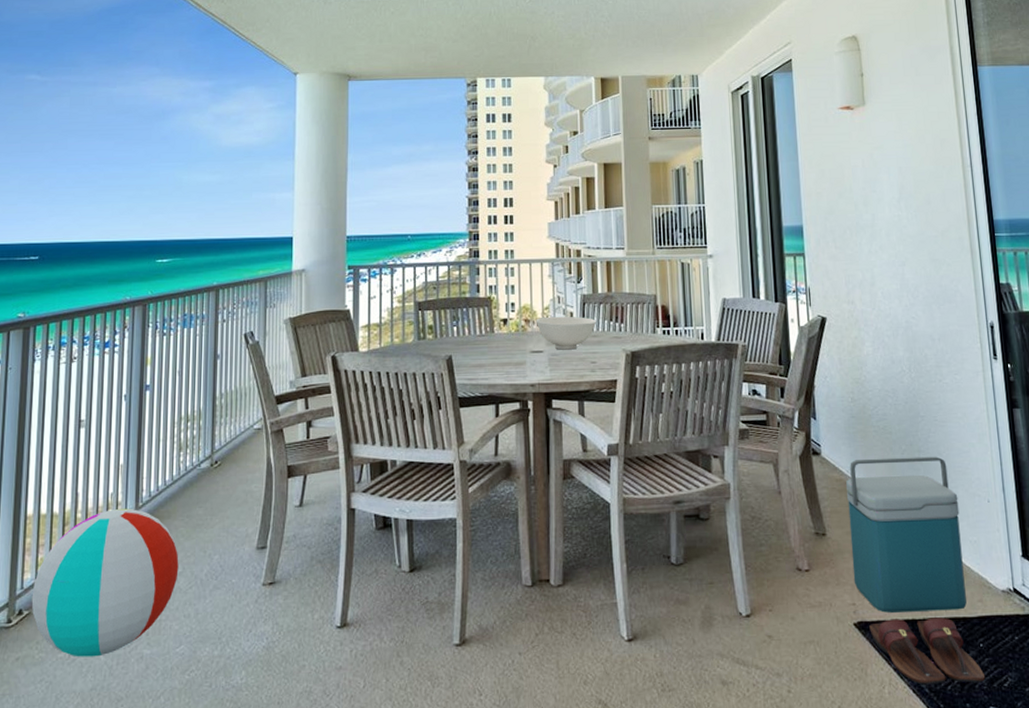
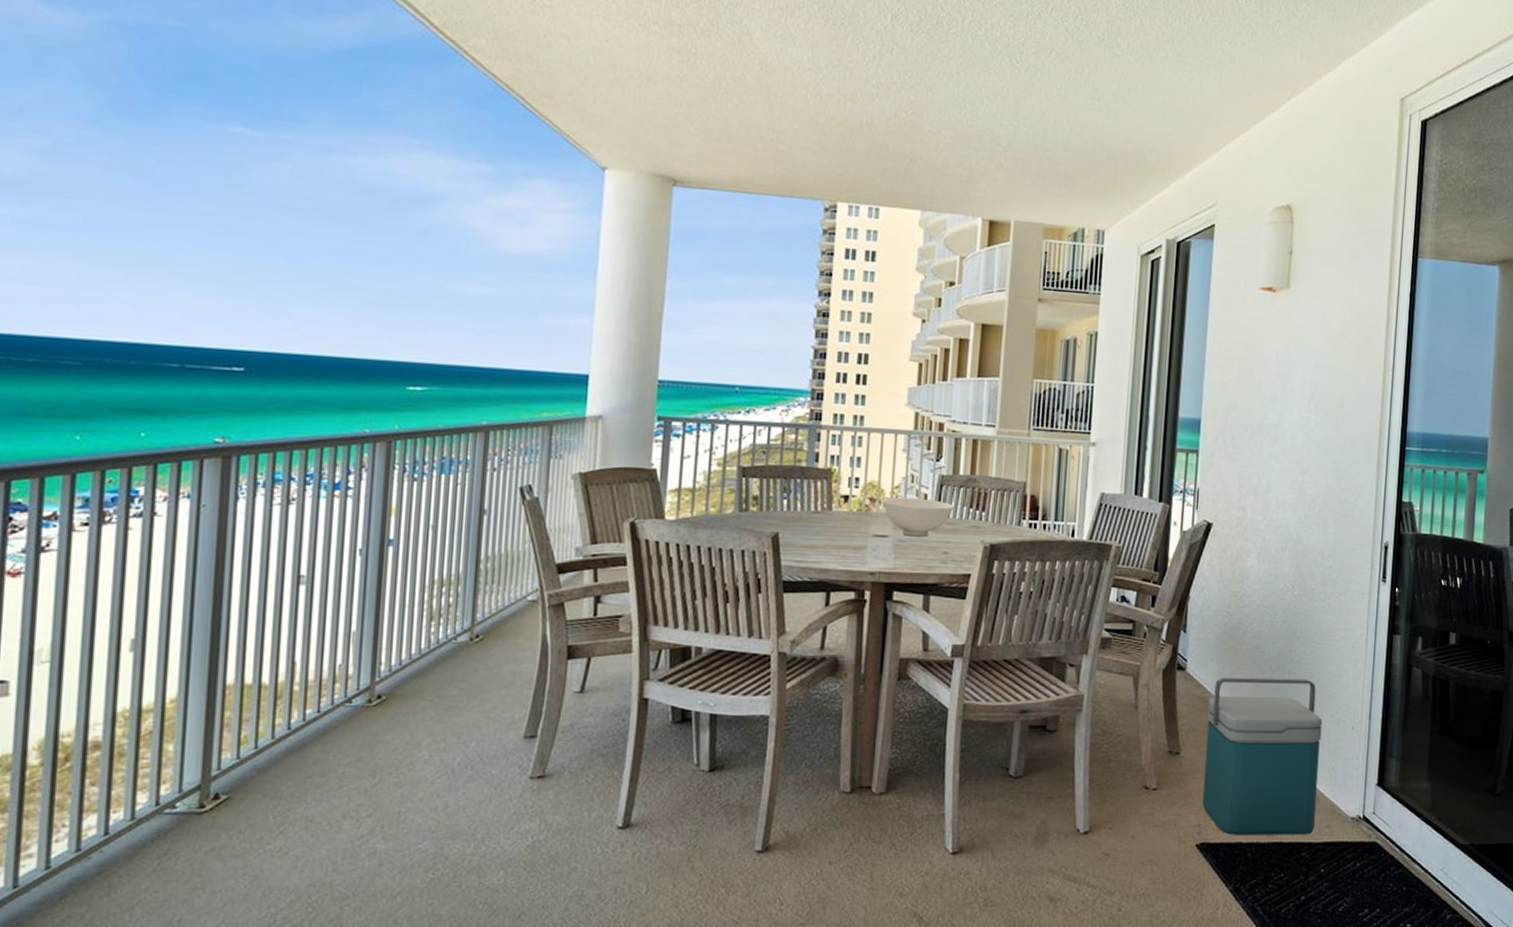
beach ball: present [31,508,179,657] -> none [231,682,425,850]
sandal: present [869,617,986,685] -> none [1211,842,1321,907]

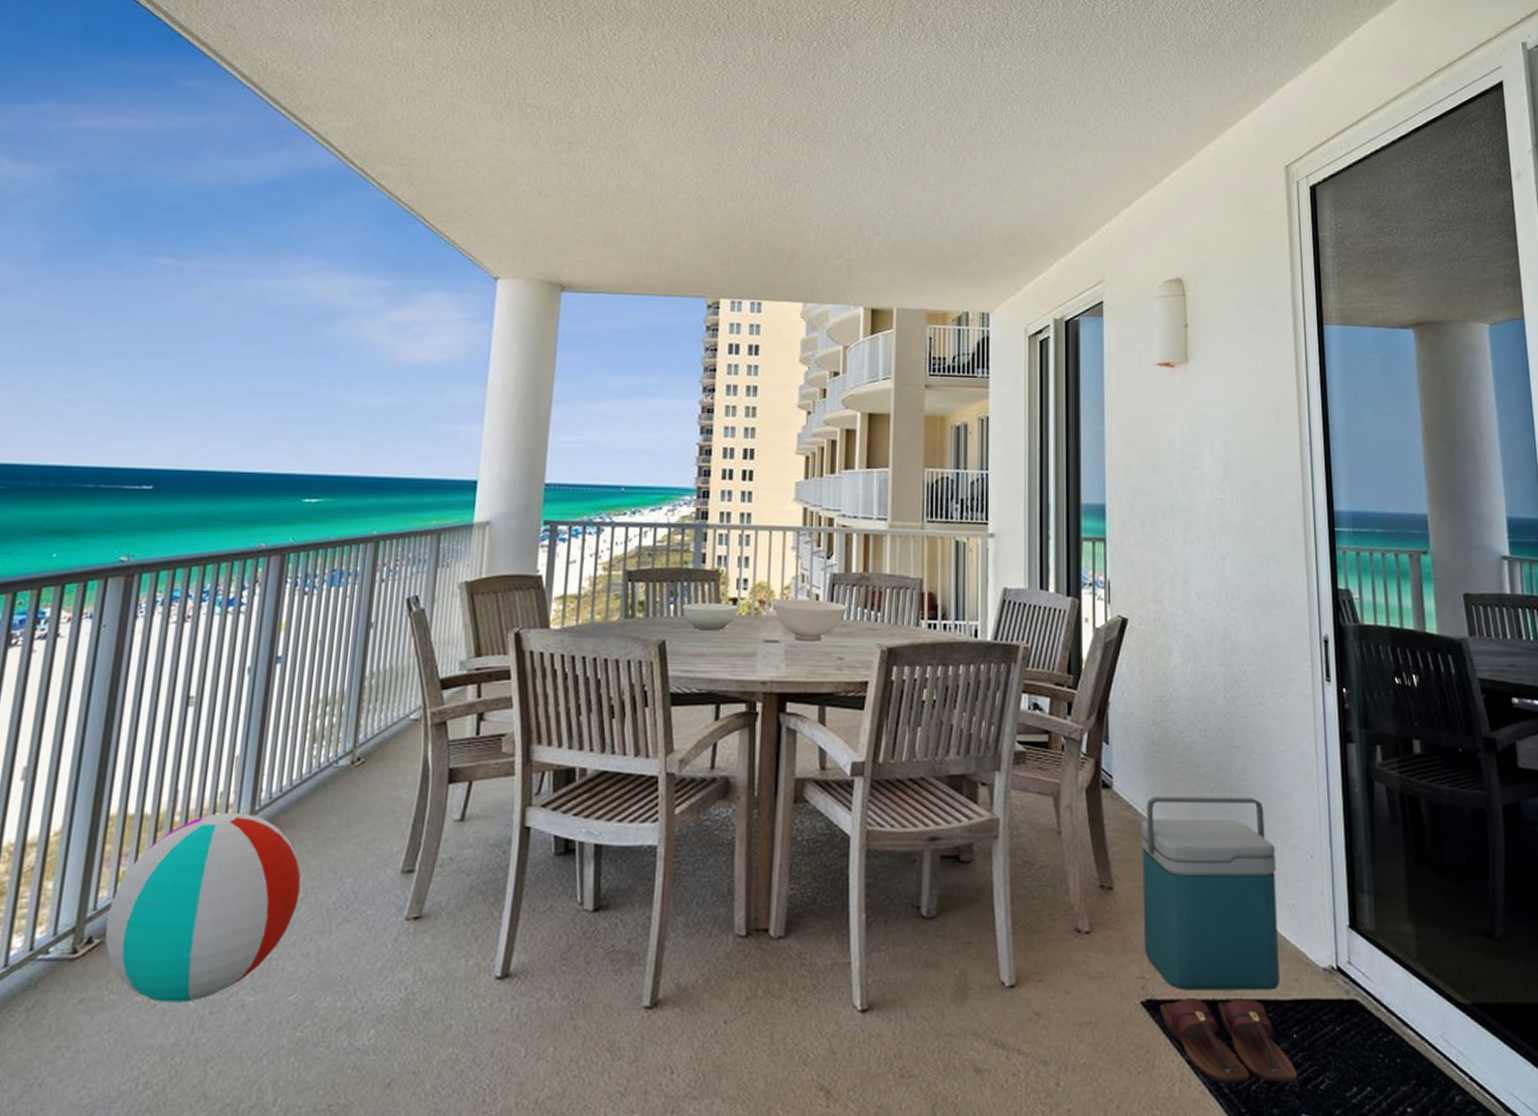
beach ball: none [231,682,425,850] -> present [105,812,301,1003]
bowl: none [795,499,850,525] -> present [682,603,739,631]
sandal: none [1211,842,1321,907] -> present [1160,998,1298,1083]

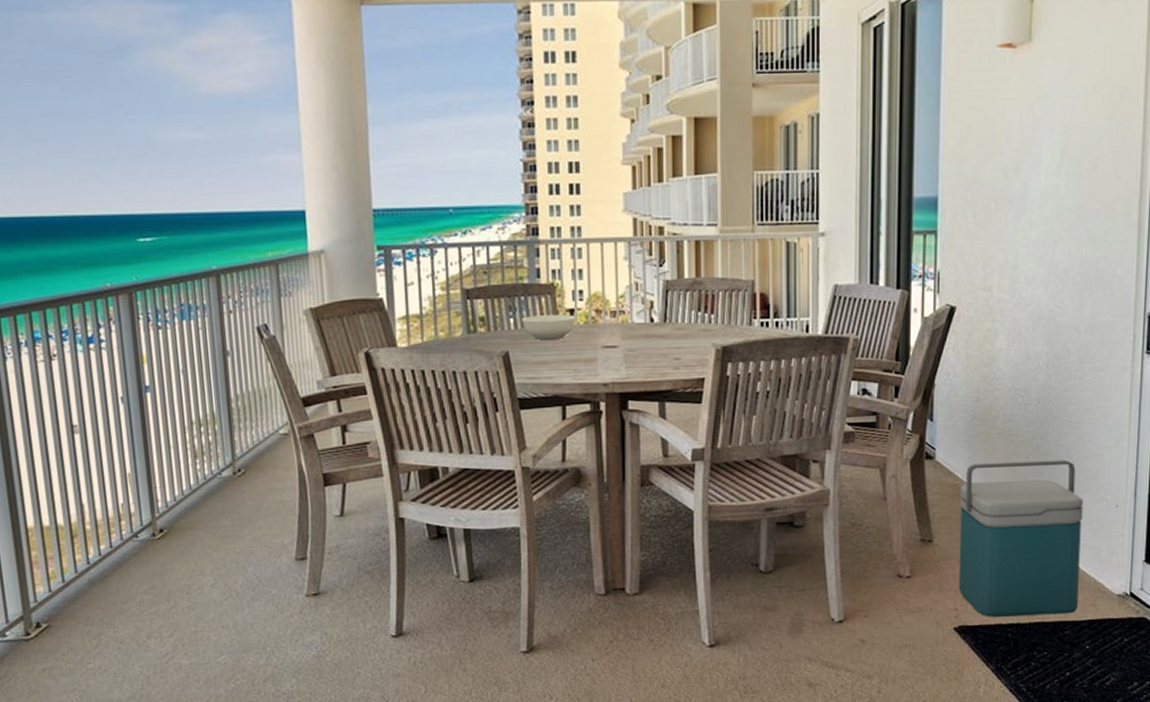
beach ball: present [105,812,301,1003] -> none [48,519,210,668]
bowl: present [772,598,848,641] -> none [608,305,682,345]
sandal: present [1160,998,1298,1083] -> none [970,621,1088,685]

